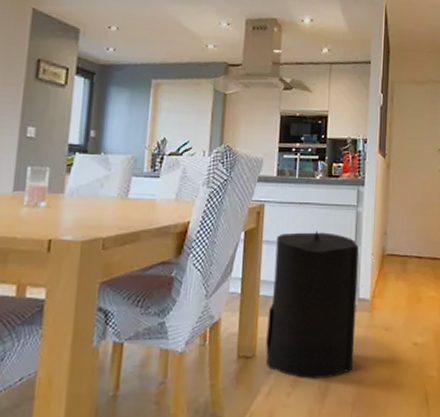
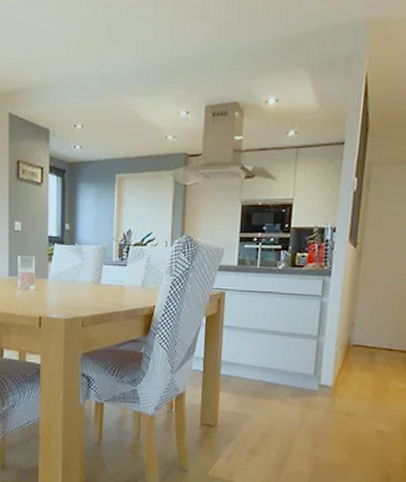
trash can: present [266,231,359,379] -> none [226,319,322,452]

